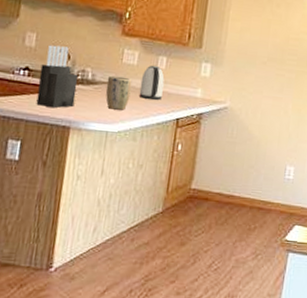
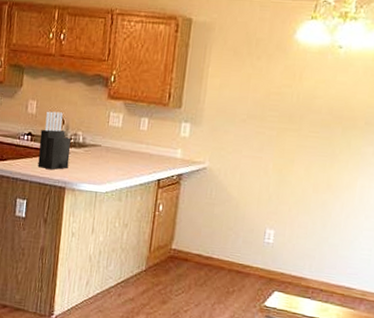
plant pot: present [105,75,132,110] -> none [94,138,118,172]
kettle: present [138,65,165,100] -> none [123,126,147,161]

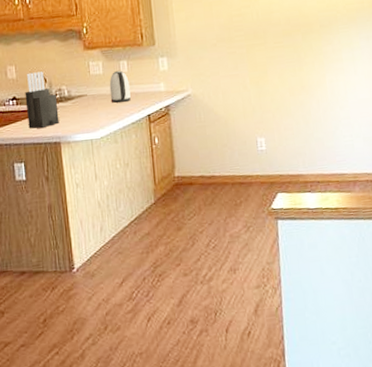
kettle: none [123,126,147,161] -> present [109,70,131,103]

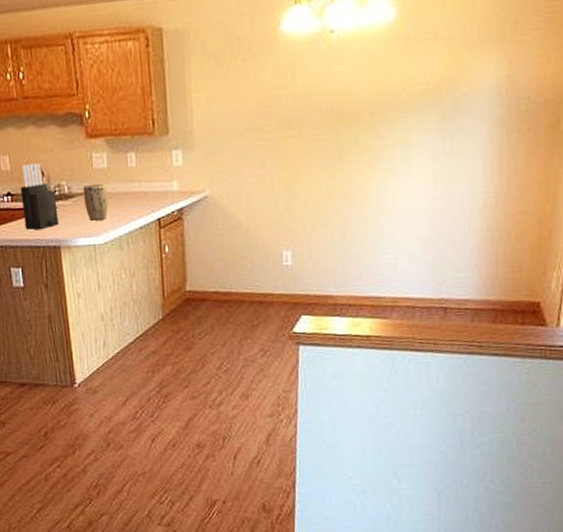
plant pot: none [81,86,104,119] -> present [82,183,108,221]
kettle: present [109,70,131,103] -> none [114,164,139,203]

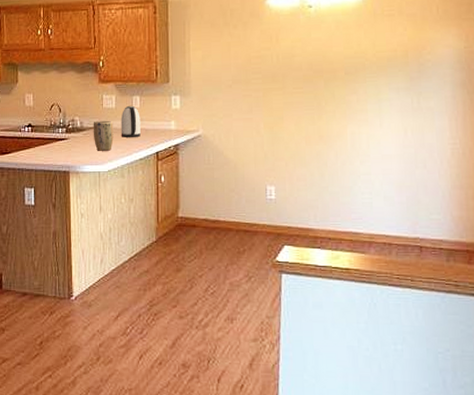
knife block: present [20,163,59,230] -> none [40,101,70,156]
kettle: none [114,164,139,203] -> present [120,105,141,137]

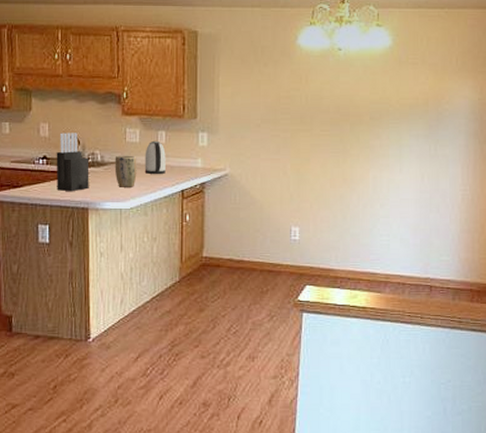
knife block: none [40,101,70,156] -> present [56,133,90,191]

